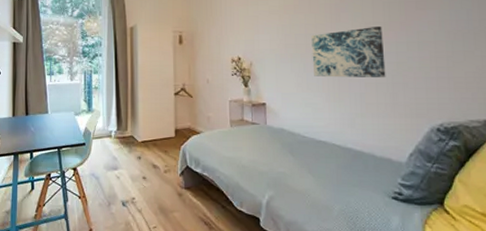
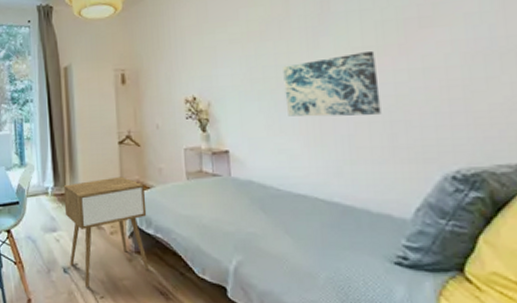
nightstand: none [125,123,197,219] -> present [63,176,150,288]

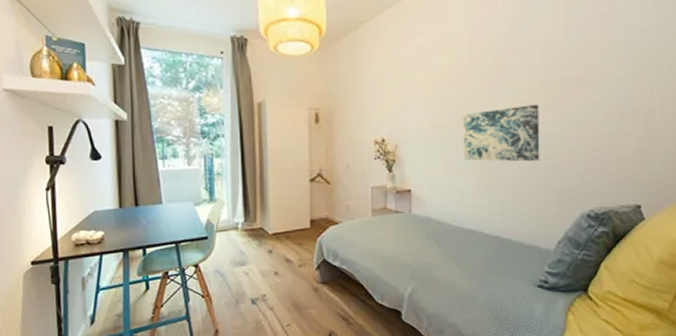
nightstand: present [63,176,150,288] -> none [254,213,334,317]

